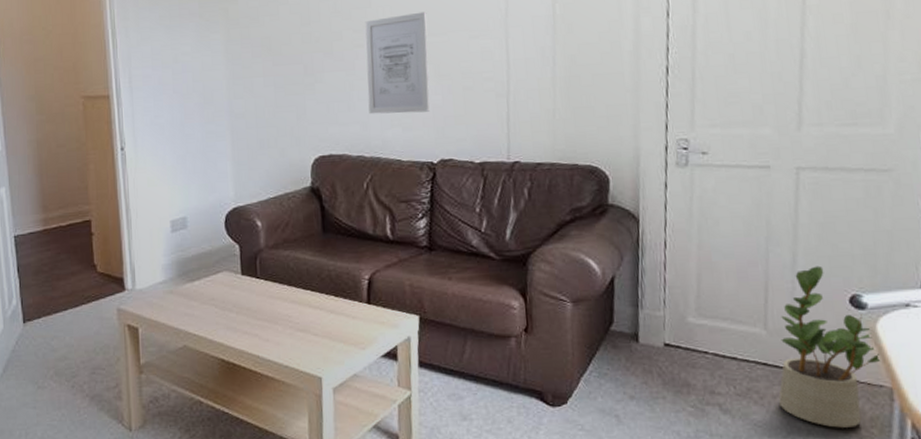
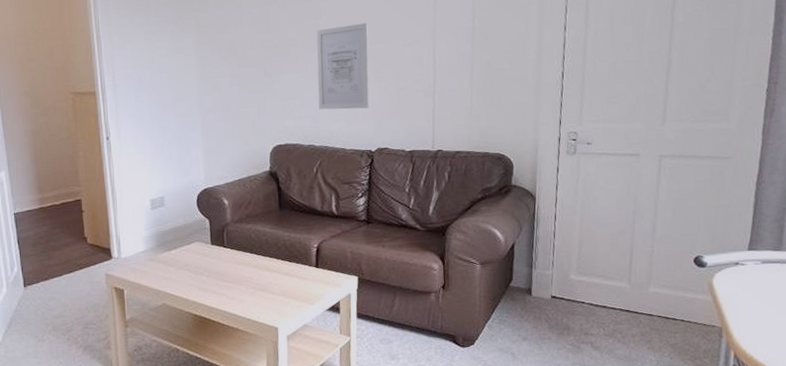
potted plant: present [779,265,880,428] -> none [637,233,714,359]

